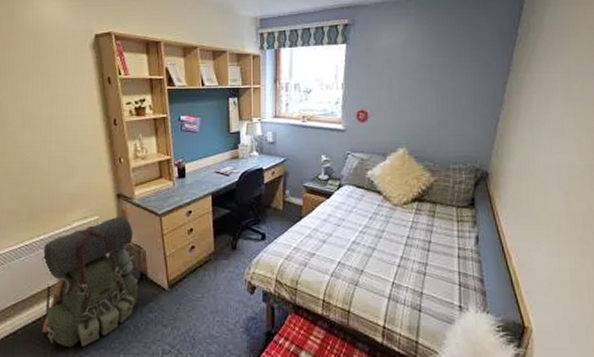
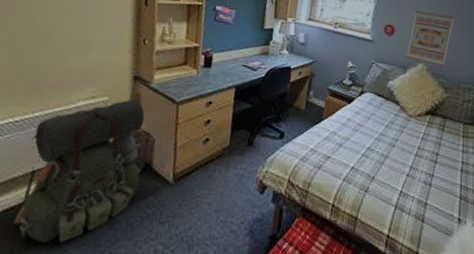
wall art: none [384,90,436,148] -> present [406,10,455,67]

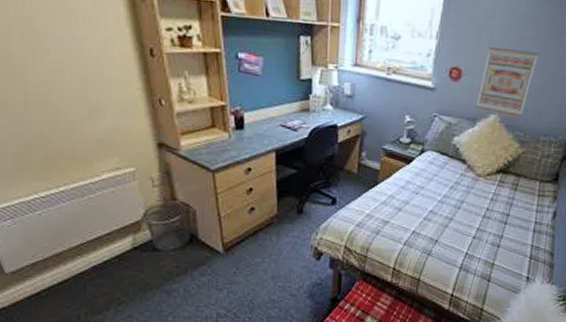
backpack: present [13,99,145,243] -> none [64,168,189,310]

